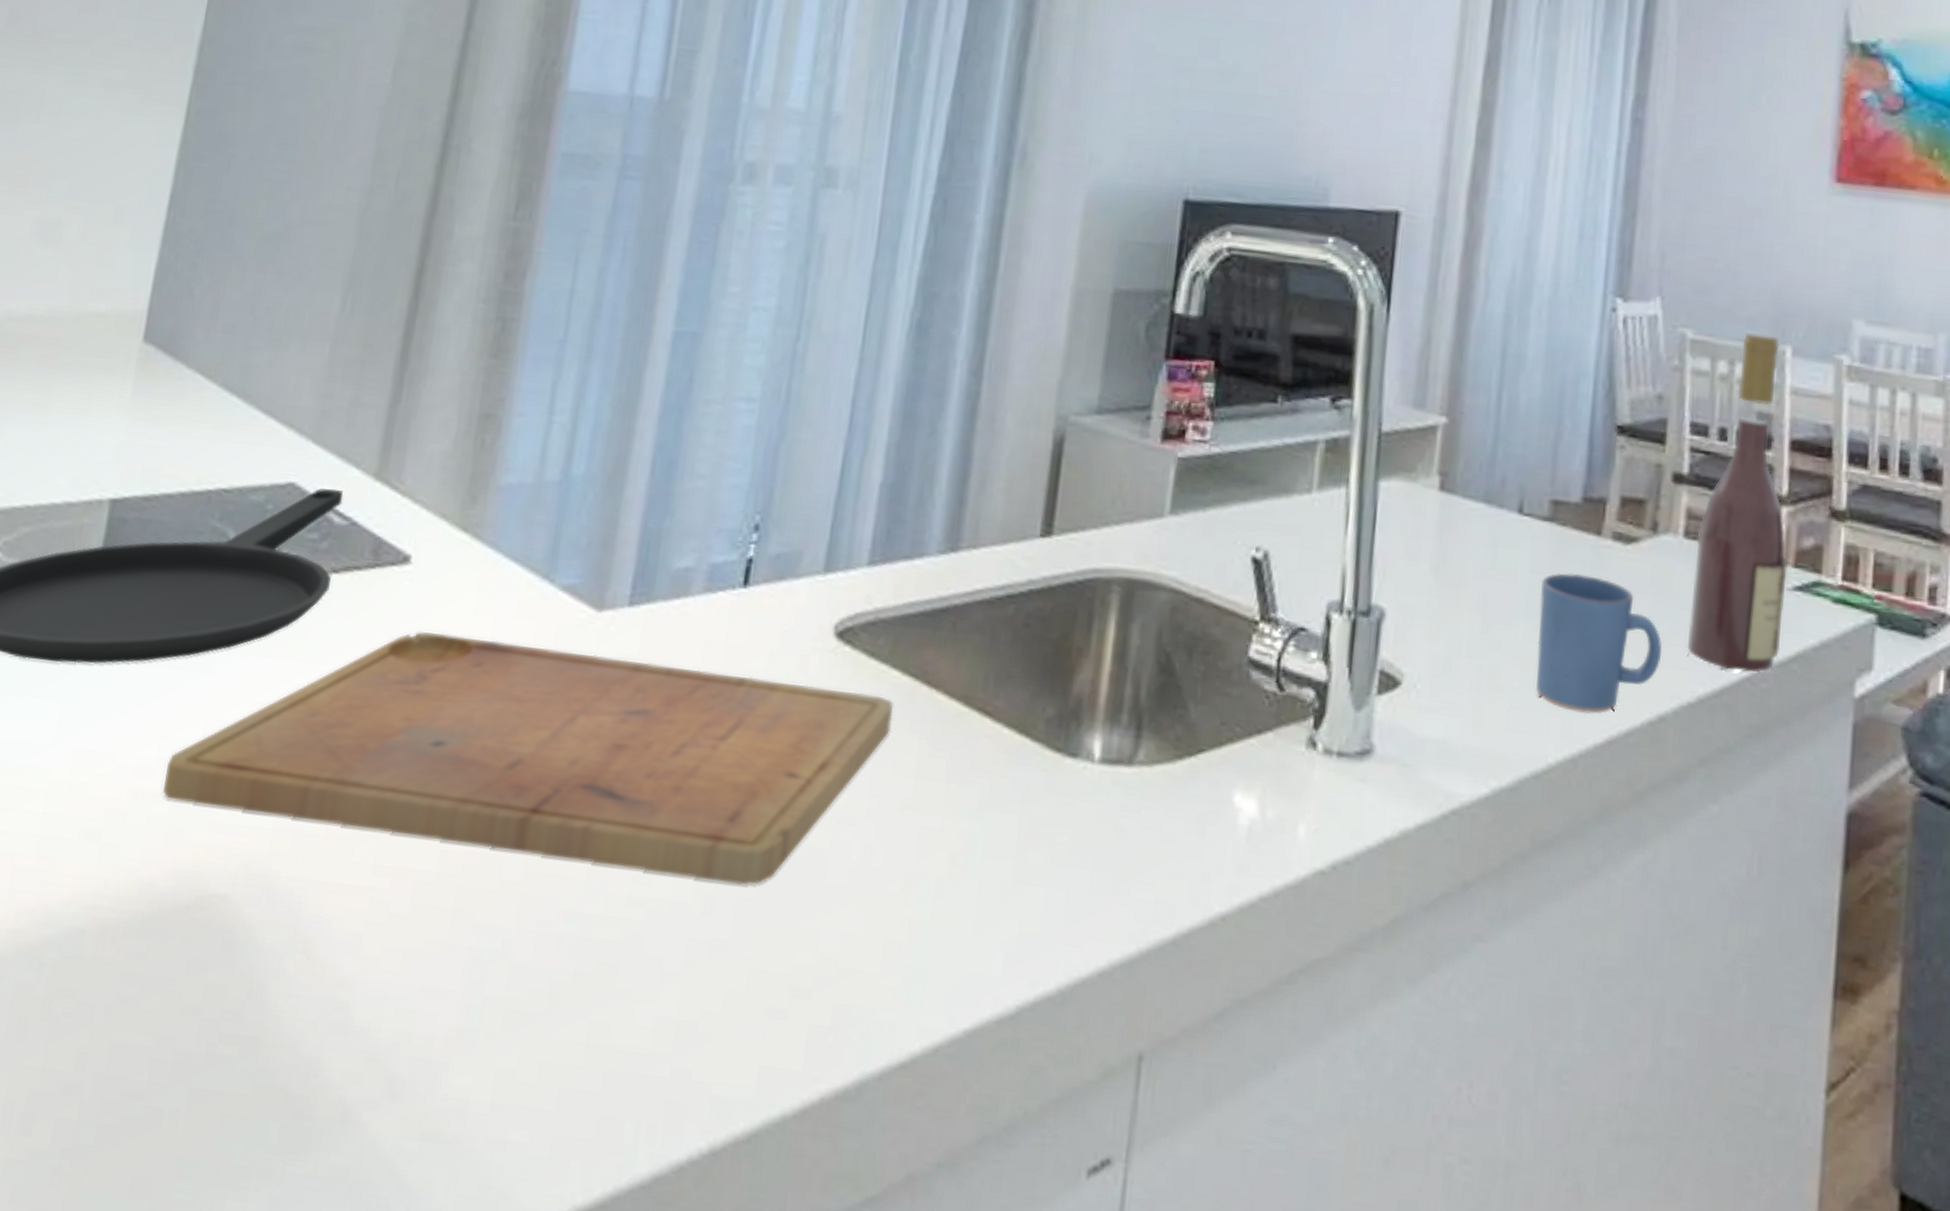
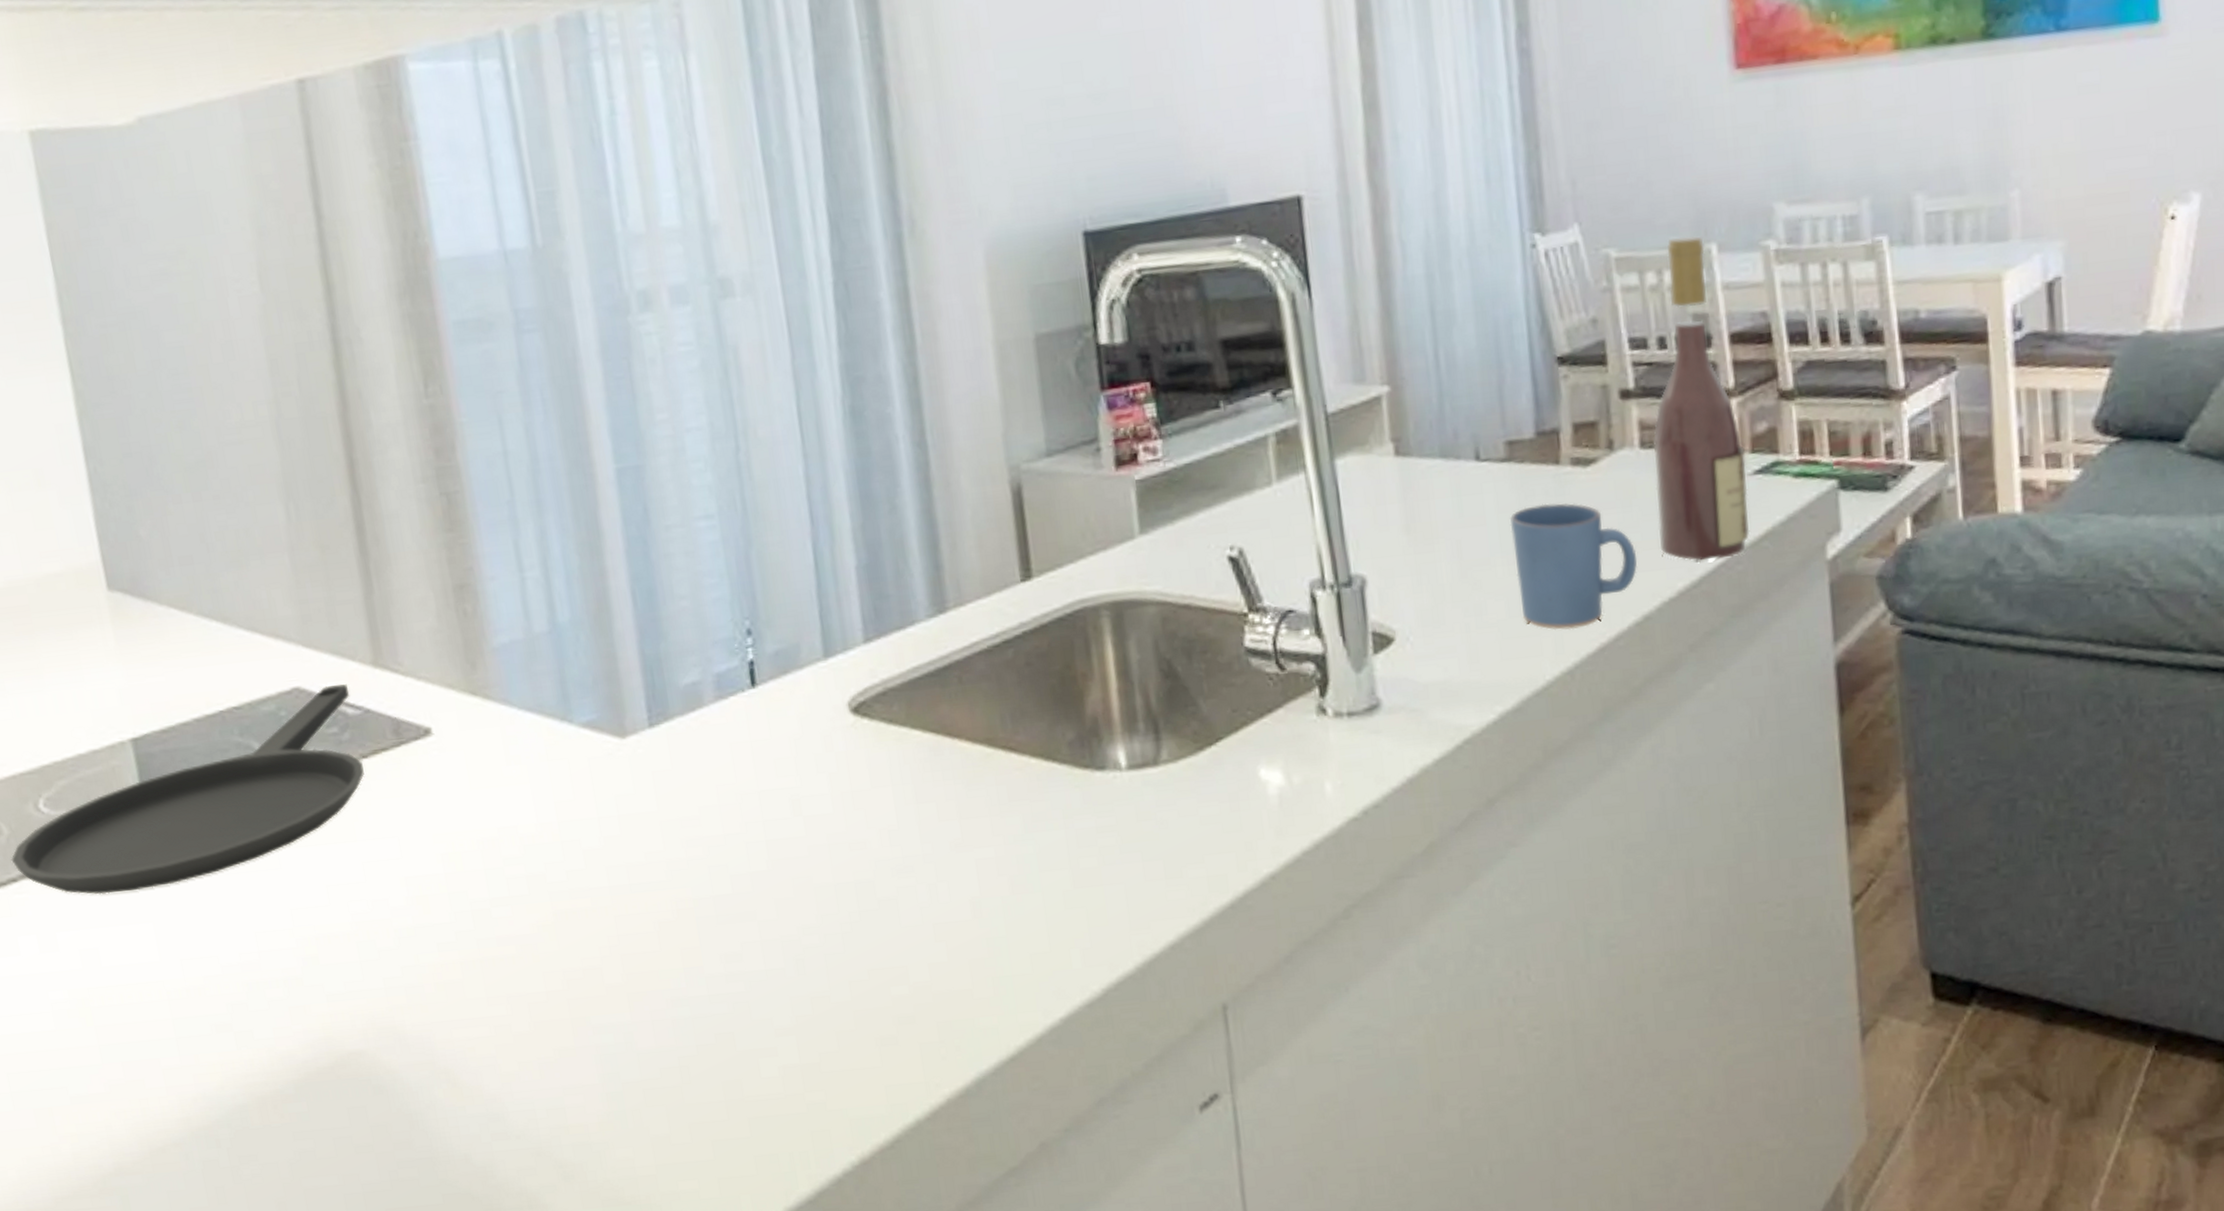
cutting board: present [163,630,894,885] -> none [268,756,925,983]

